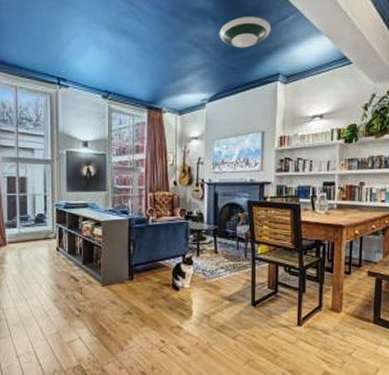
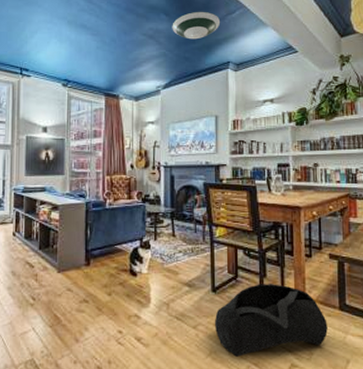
bag: none [252,299,361,365] -> present [214,284,328,357]

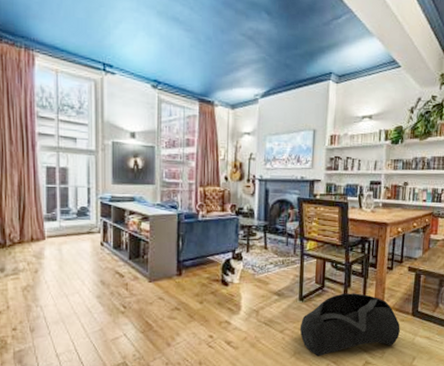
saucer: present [172,11,221,40] -> none [273,12,326,45]

